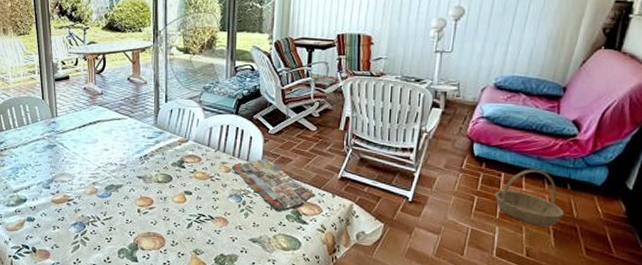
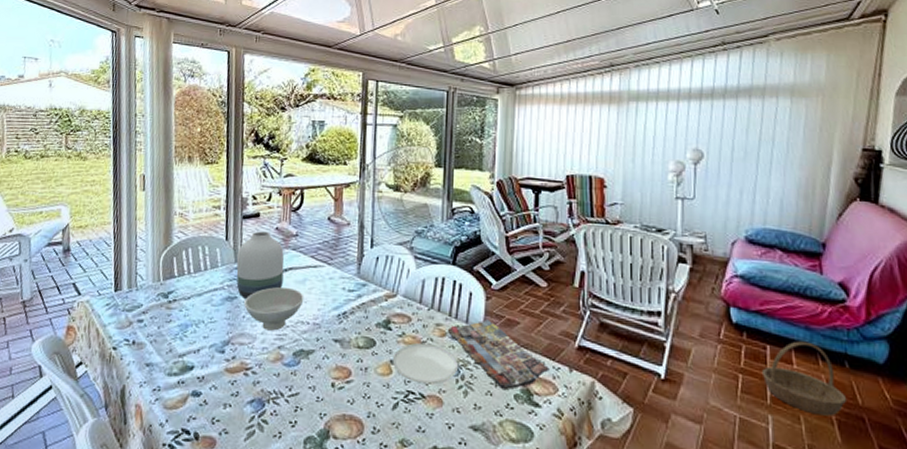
vase: none [52,91,93,146] -> present [236,231,284,299]
bowl: none [62,136,112,171] -> present [244,286,304,331]
plate: none [186,177,240,209] -> present [392,342,458,385]

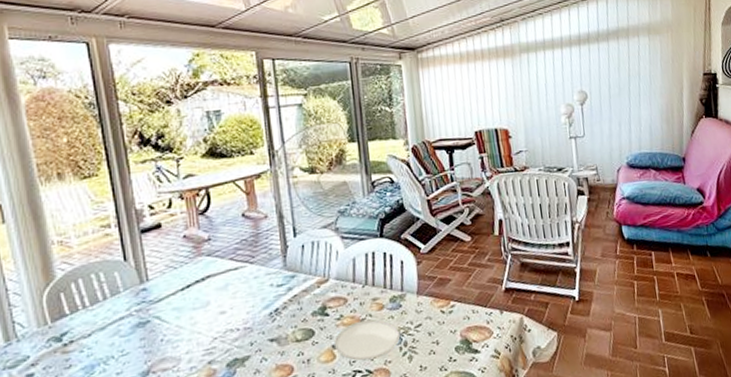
vase: present [236,231,284,299] -> none [141,241,202,321]
bowl: present [244,286,304,331] -> none [159,297,229,349]
magazine: present [447,319,549,389] -> none [384,283,483,345]
basket: present [761,341,847,416] -> none [650,242,712,300]

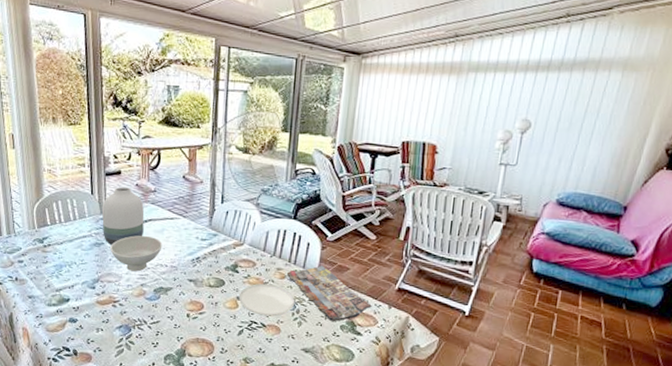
vase: none [141,241,202,321] -> present [101,187,145,245]
bowl: none [159,297,229,349] -> present [110,235,163,272]
magazine: none [384,283,483,345] -> present [286,265,372,321]

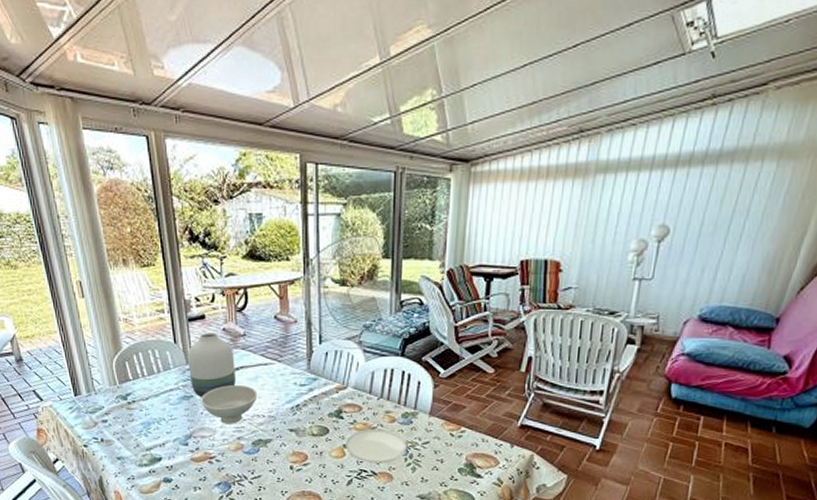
magazine: present [286,265,372,321] -> none [396,405,492,464]

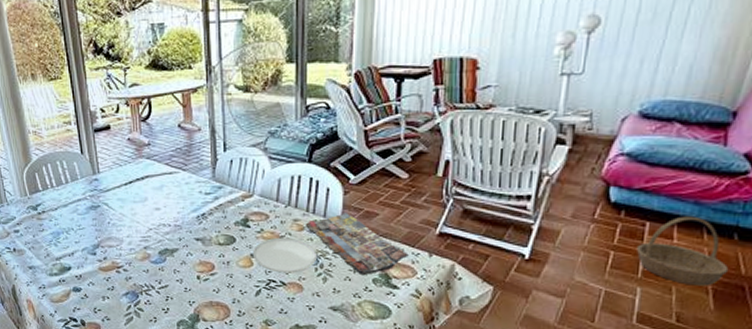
vase: present [187,332,236,397] -> none [94,143,141,207]
bowl: present [201,384,258,424] -> none [107,194,163,234]
magazine: none [396,405,492,464] -> present [305,213,409,275]
basket: none [691,411,767,474] -> present [635,216,729,286]

